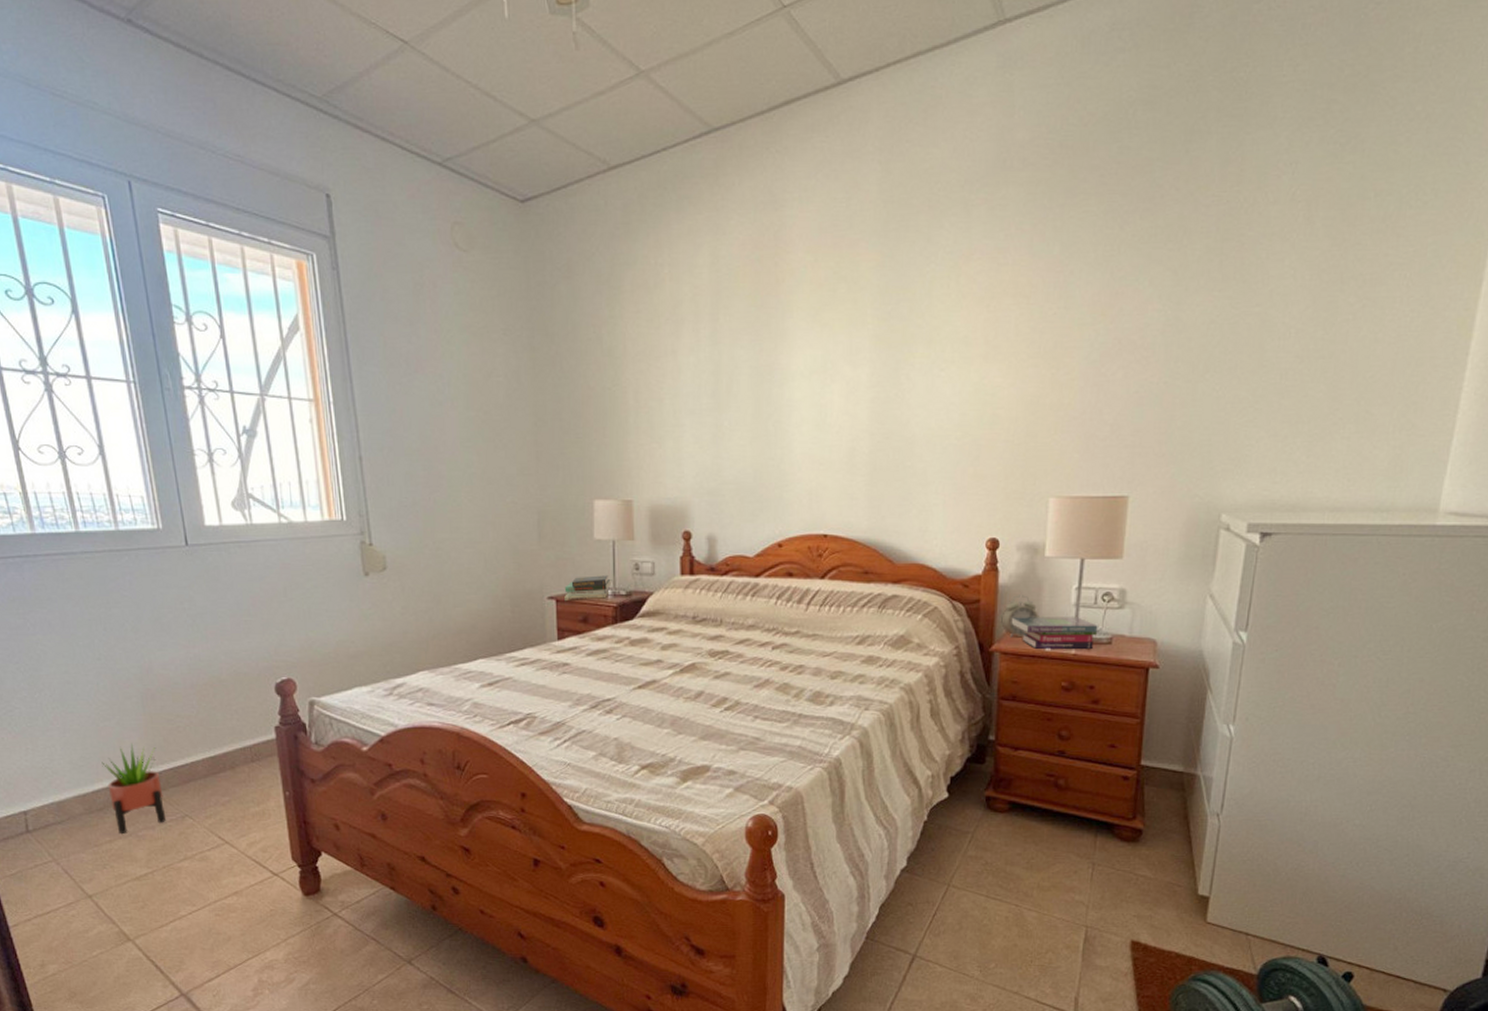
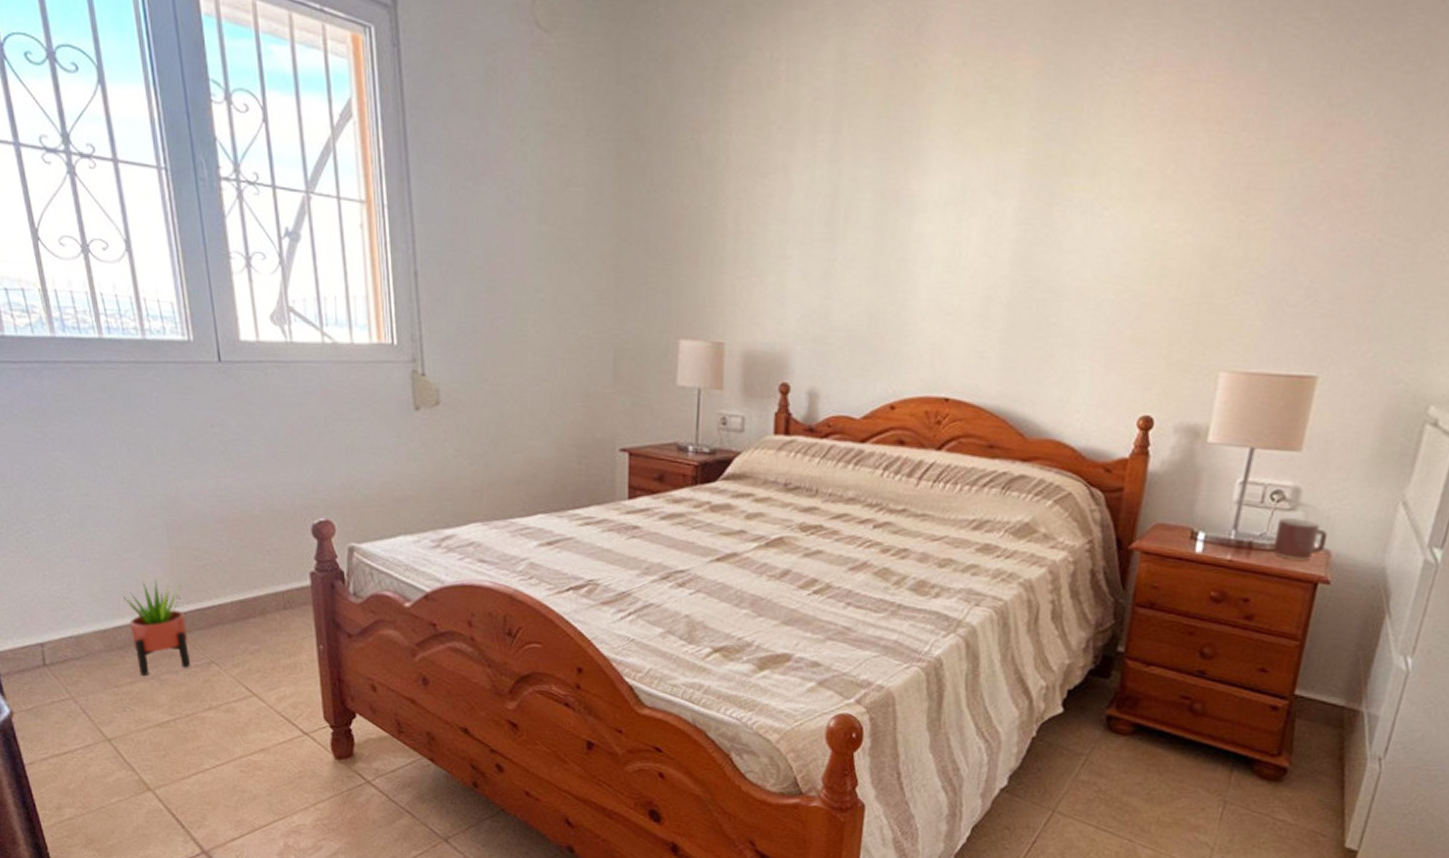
books: present [564,575,612,602] -> none [639,427,695,457]
alarm clock: present [1001,595,1039,638] -> none [1146,485,1193,535]
books: present [1011,617,1098,650] -> none [1157,511,1262,557]
mug: none [1109,615,1152,650] -> present [1273,518,1327,560]

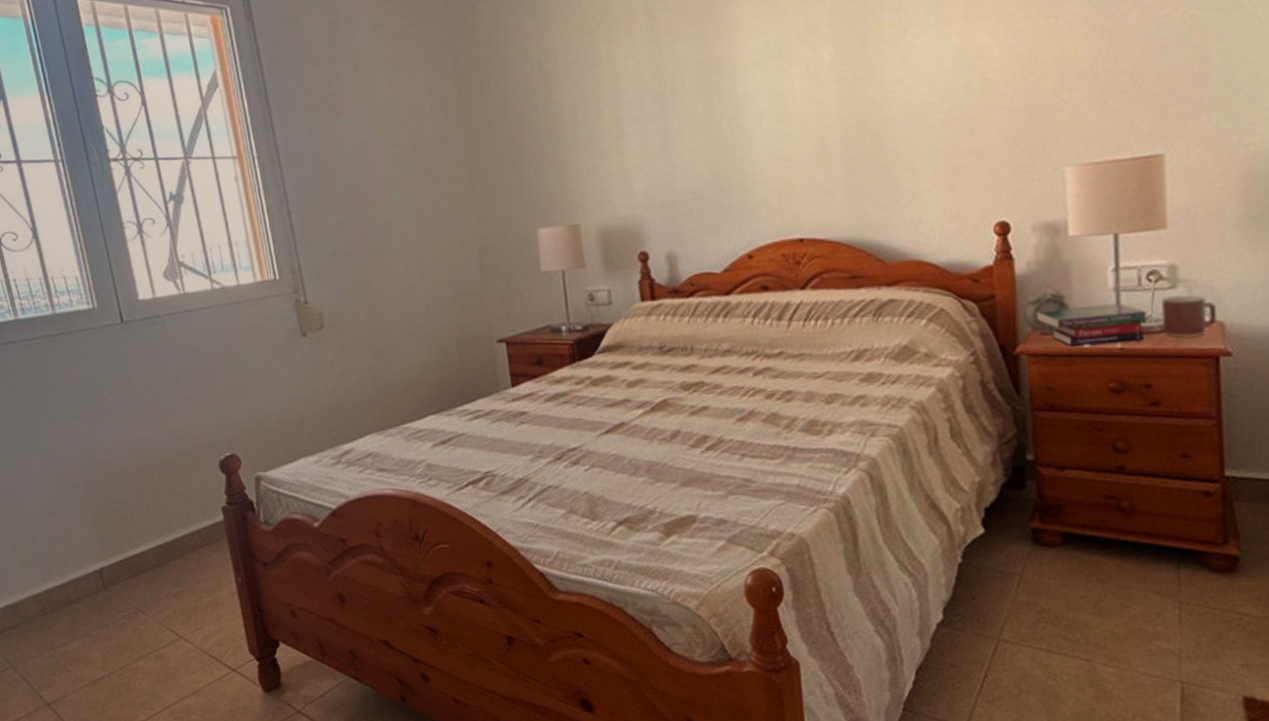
potted plant: present [123,579,190,677] -> none [52,537,118,636]
alarm clock: none [1146,485,1193,535] -> present [1024,284,1071,336]
books: none [1157,511,1262,557] -> present [1036,303,1147,346]

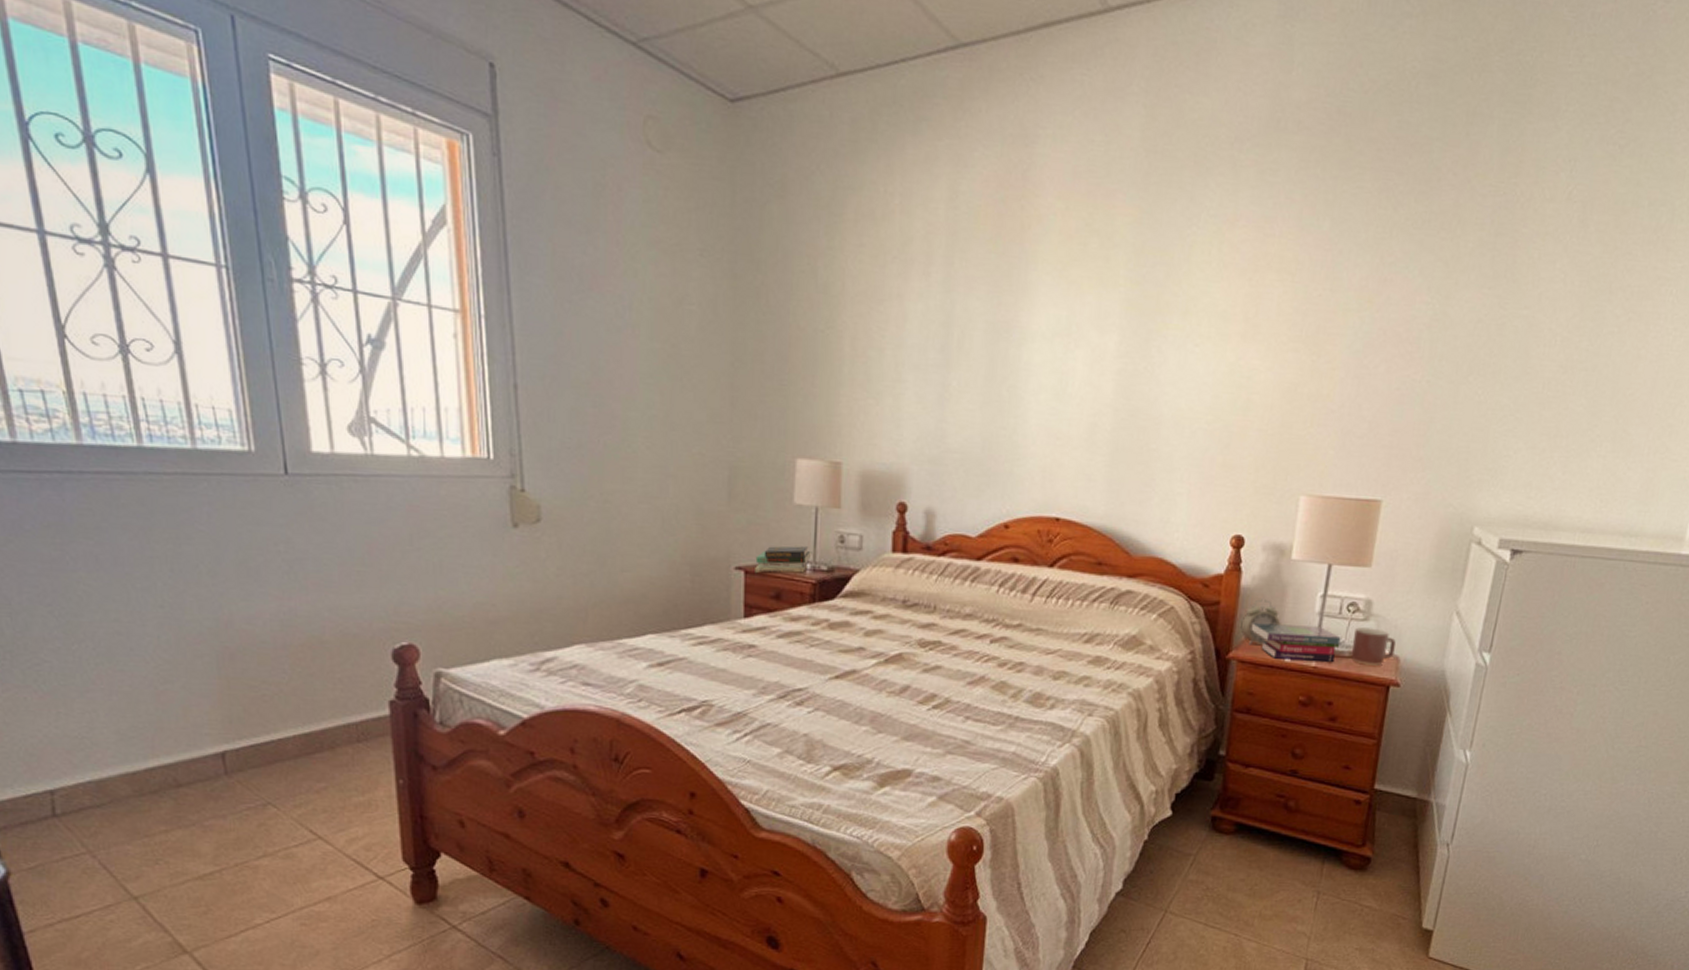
books: none [514,310,566,344] -> present [755,546,812,575]

